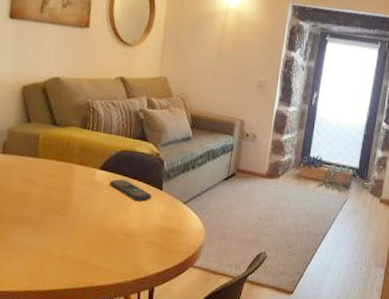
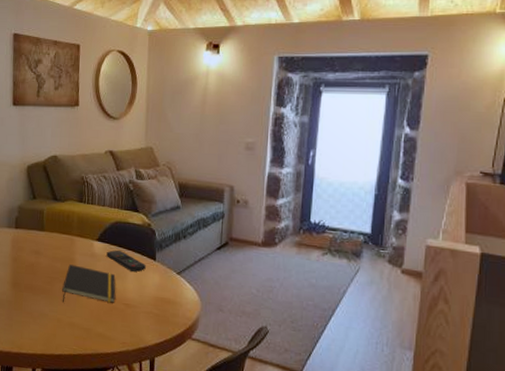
notepad: none [54,194,118,235] -> present [62,264,116,303]

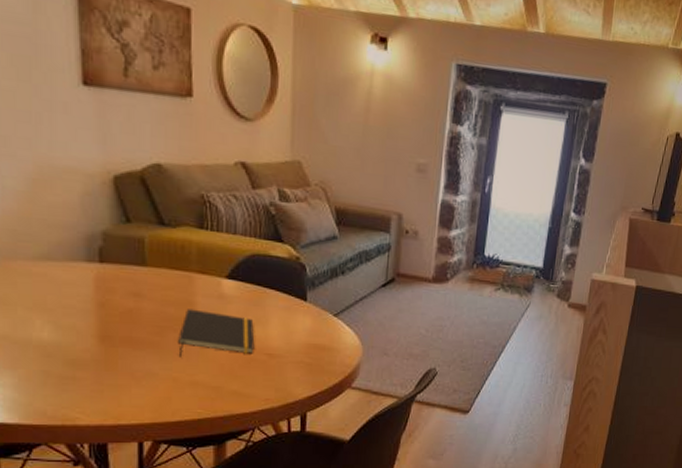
remote control: present [106,250,146,272] -> none [241,290,294,315]

